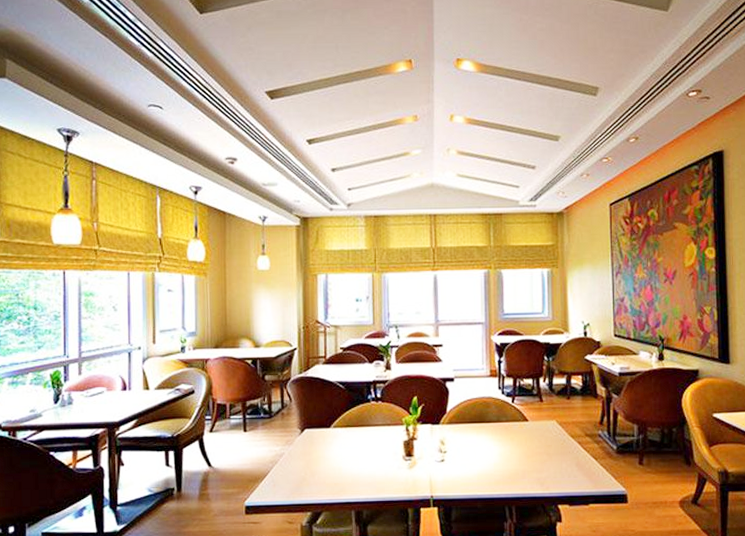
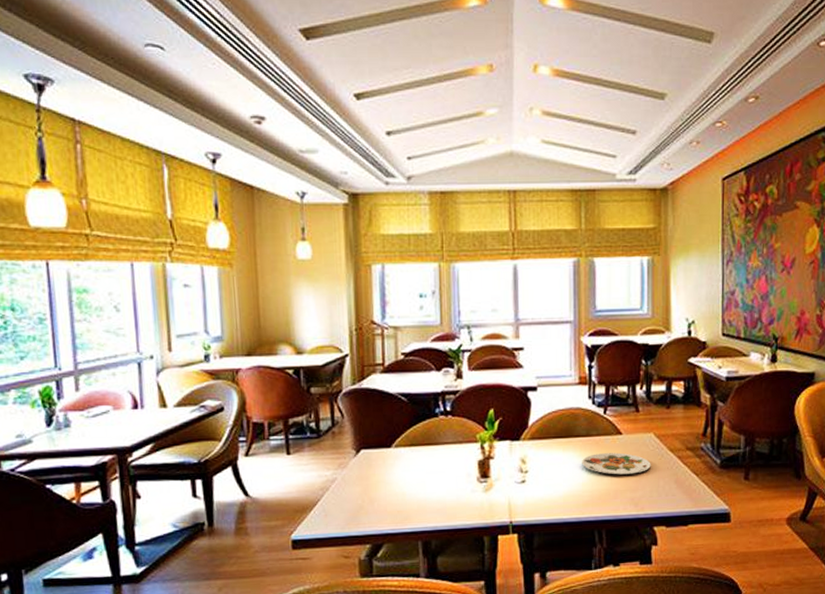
plate: none [493,437,554,457] -> present [582,452,651,475]

